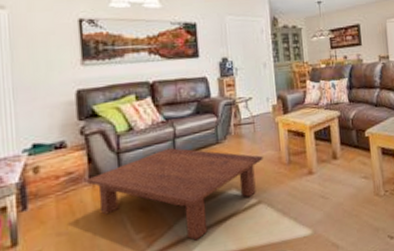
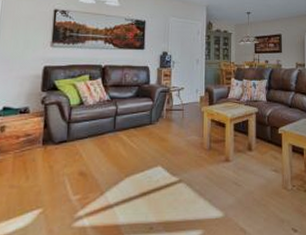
coffee table: present [86,147,263,241] -> none [40,123,188,208]

